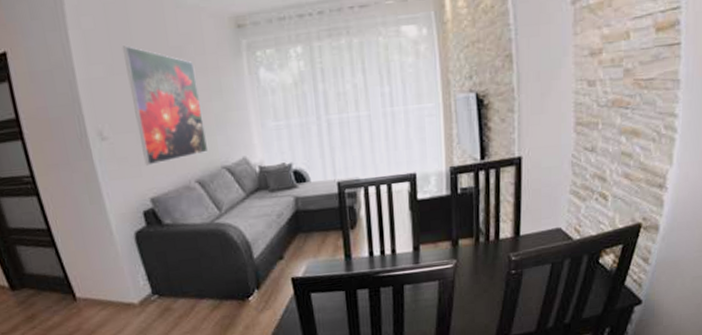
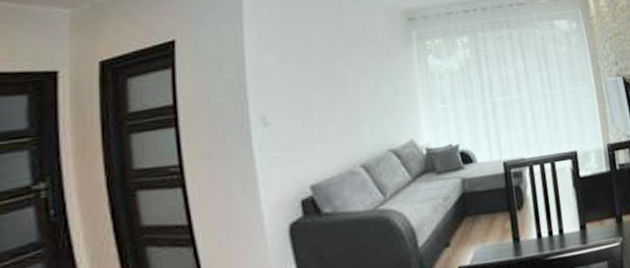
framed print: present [122,45,208,166] -> none [296,35,375,151]

